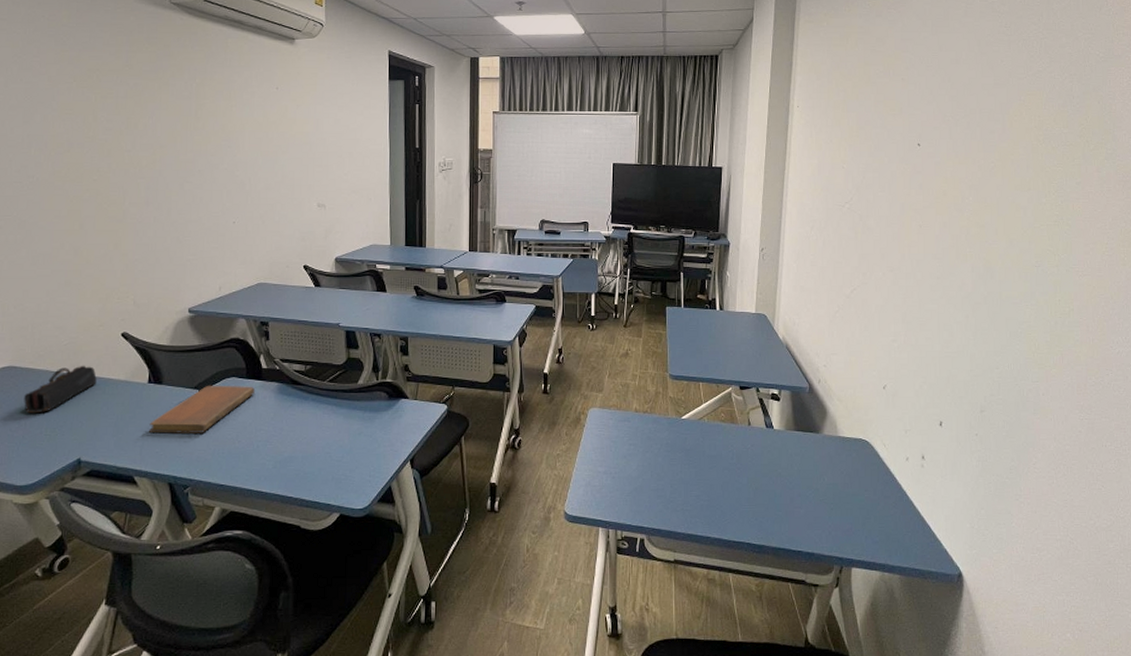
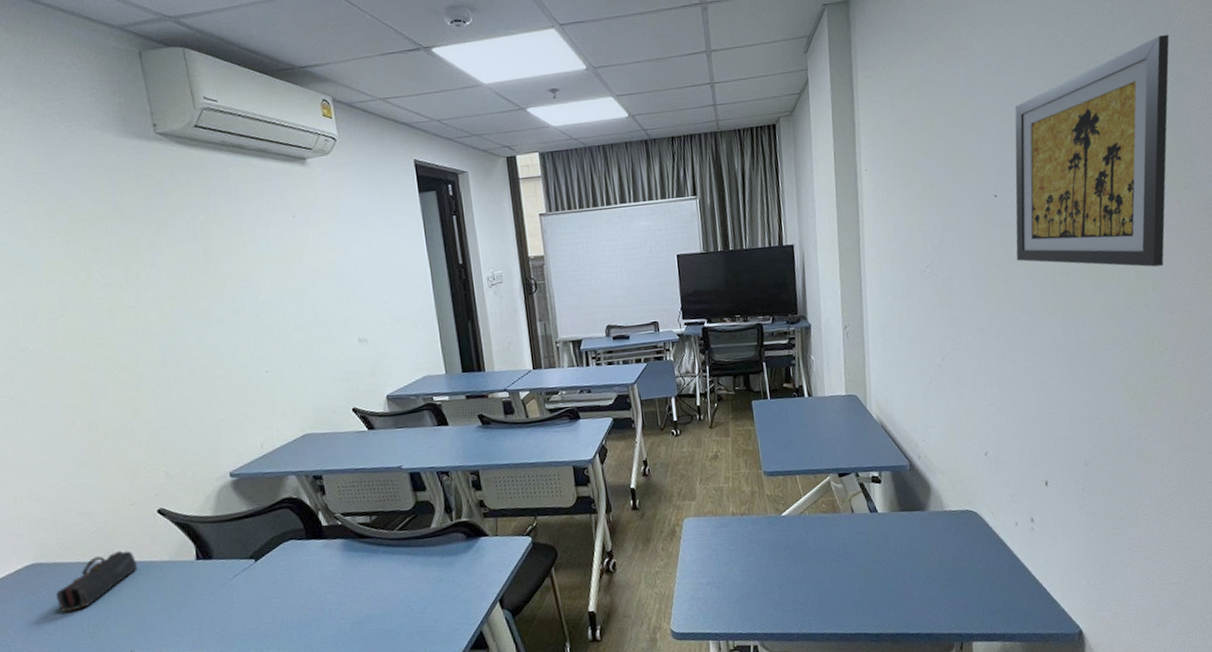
notebook: present [149,385,255,433] -> none [205,547,318,613]
wall art: none [933,12,1102,231] -> present [1015,34,1169,267]

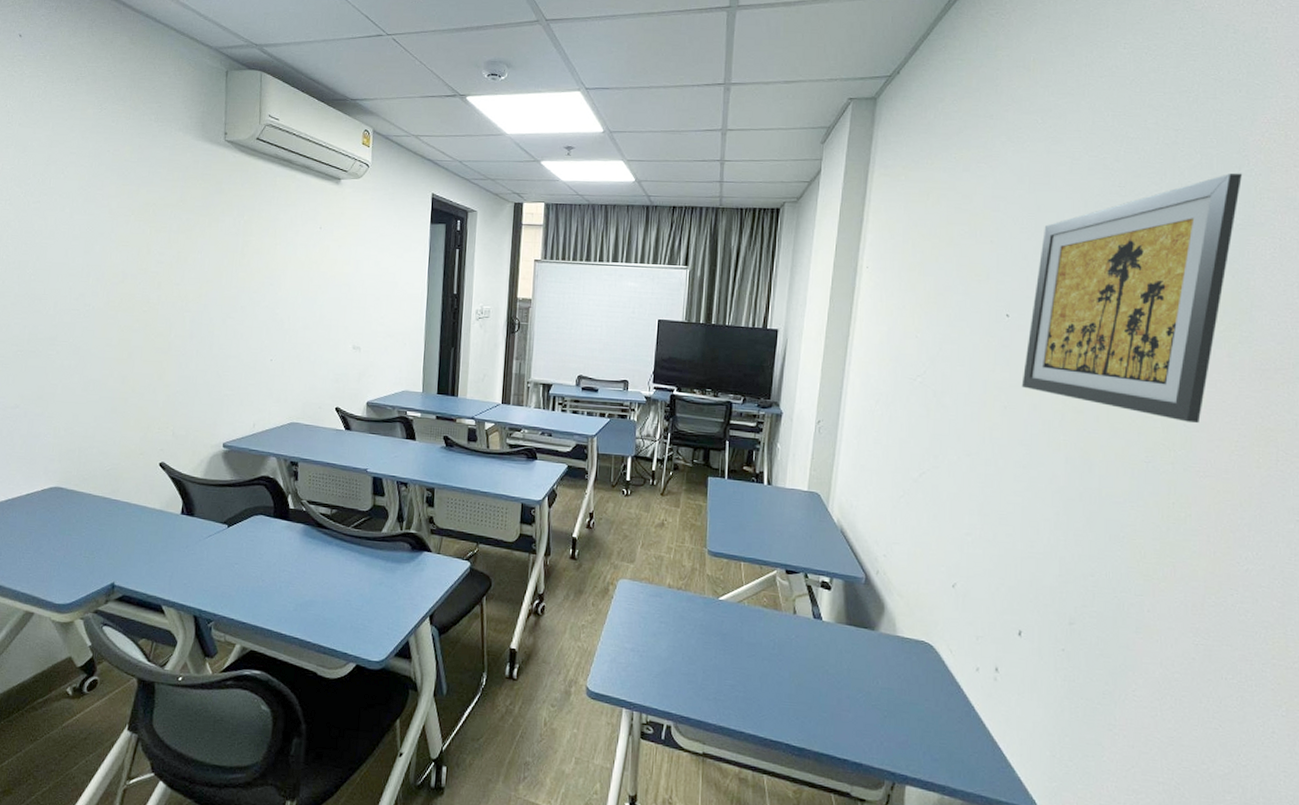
pencil case: present [56,550,137,612] -> none [67,491,134,535]

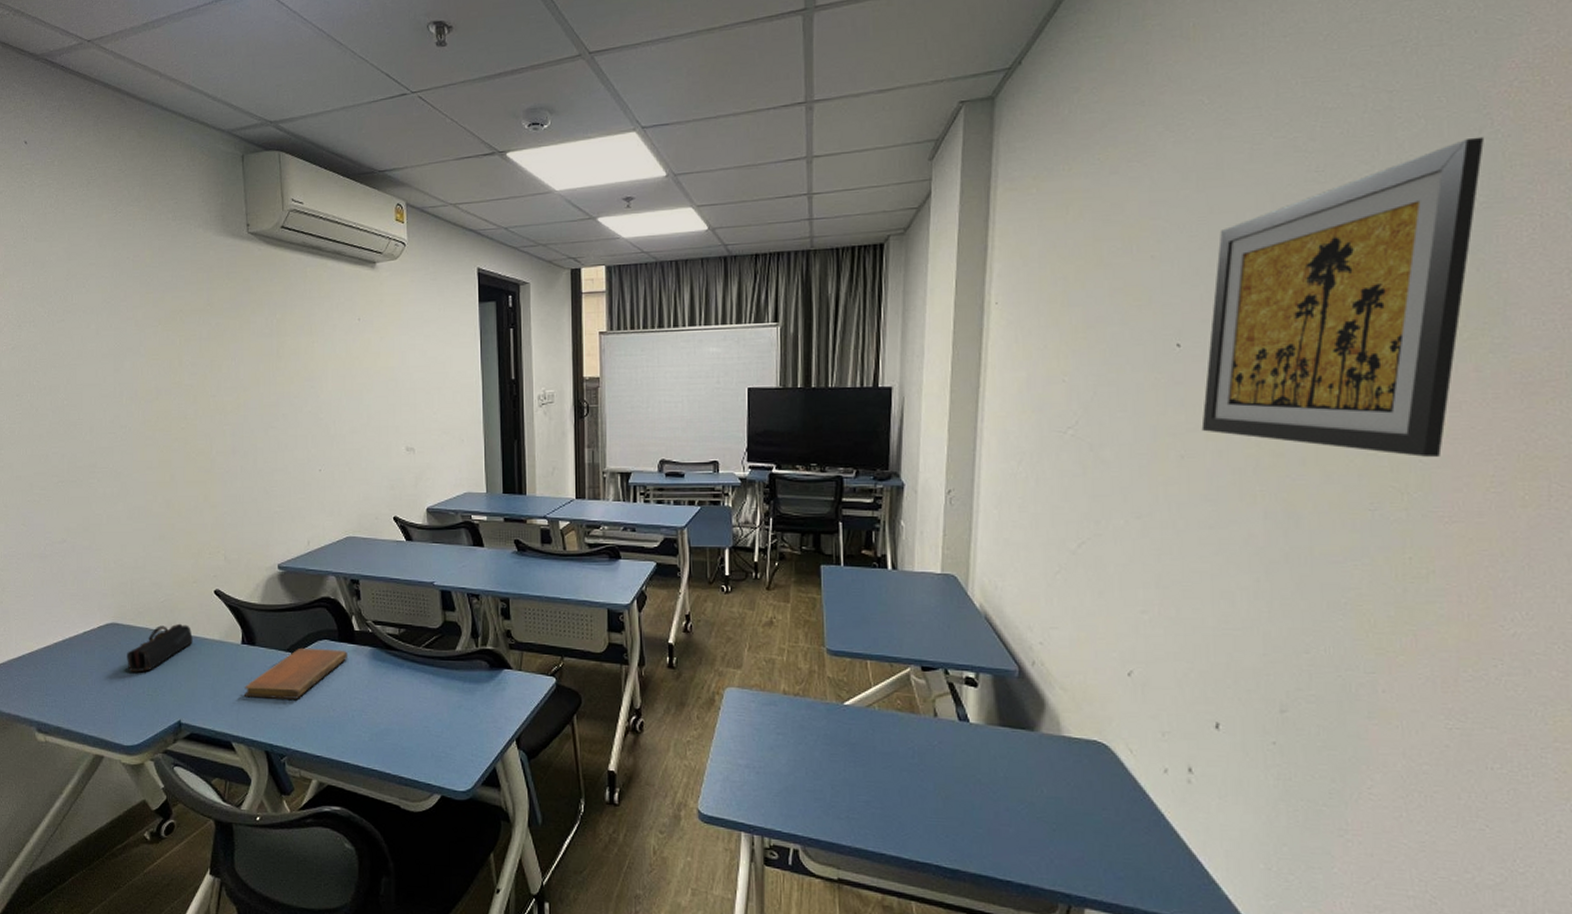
pencil case: none [67,491,134,535] -> present [127,623,193,673]
notebook: none [179,521,281,569] -> present [245,647,348,699]

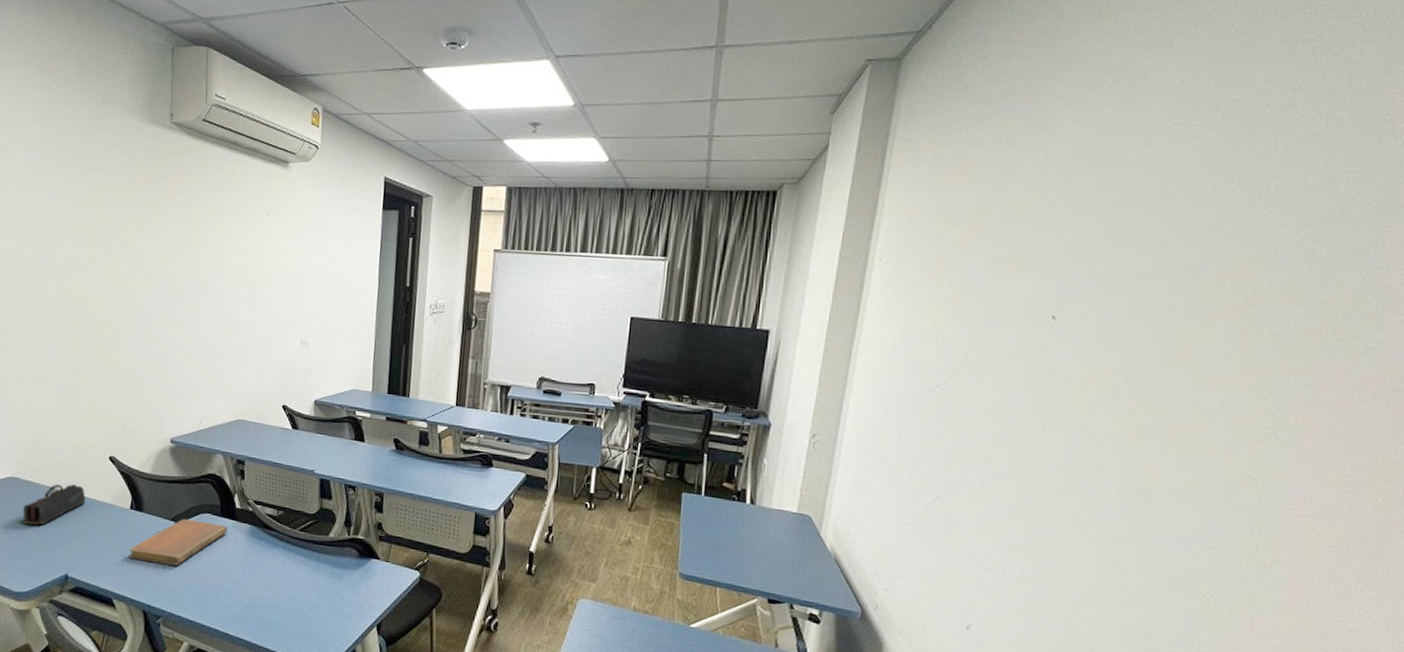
wall art: present [1201,136,1484,458] -> none [1066,142,1383,452]

